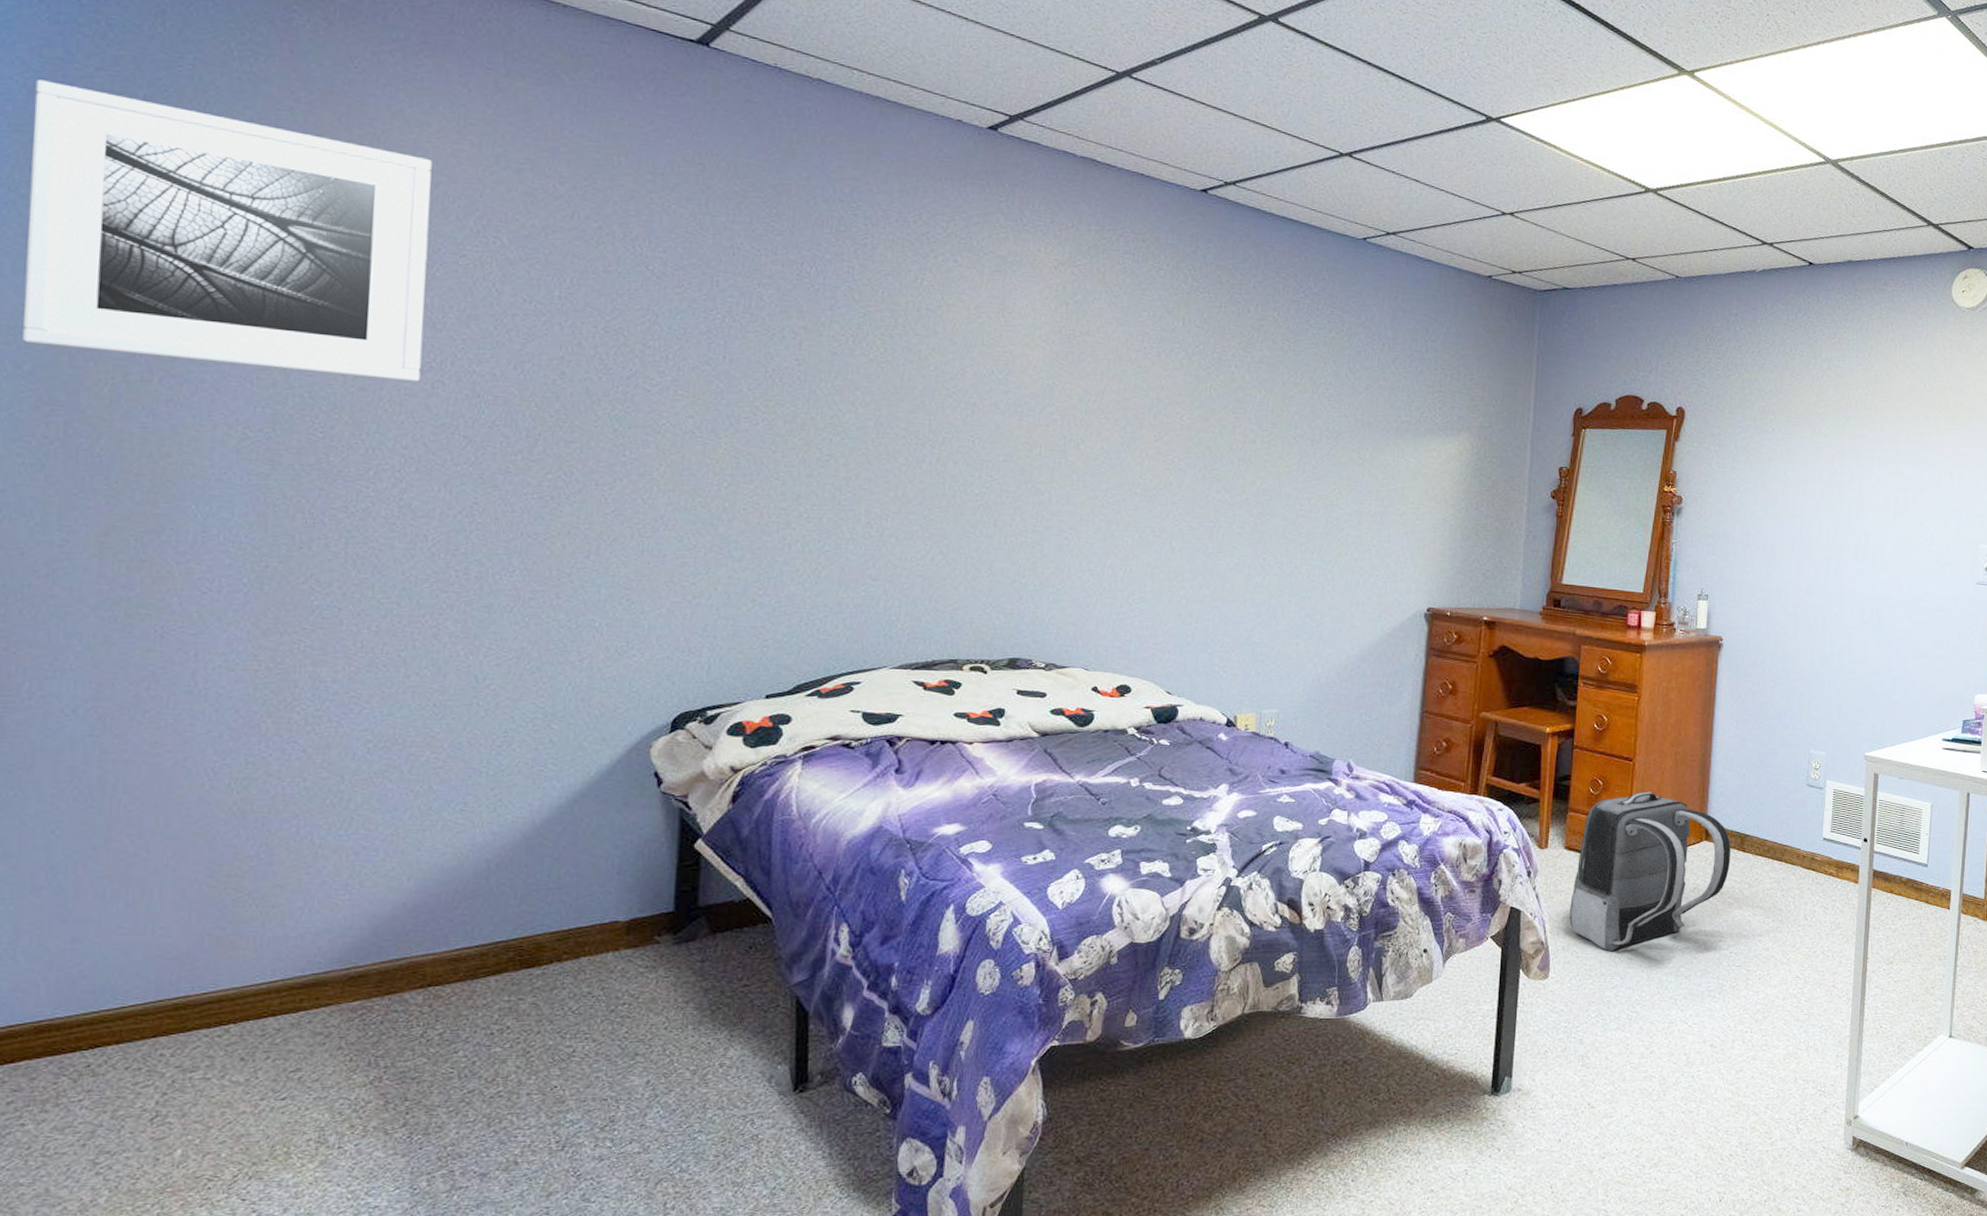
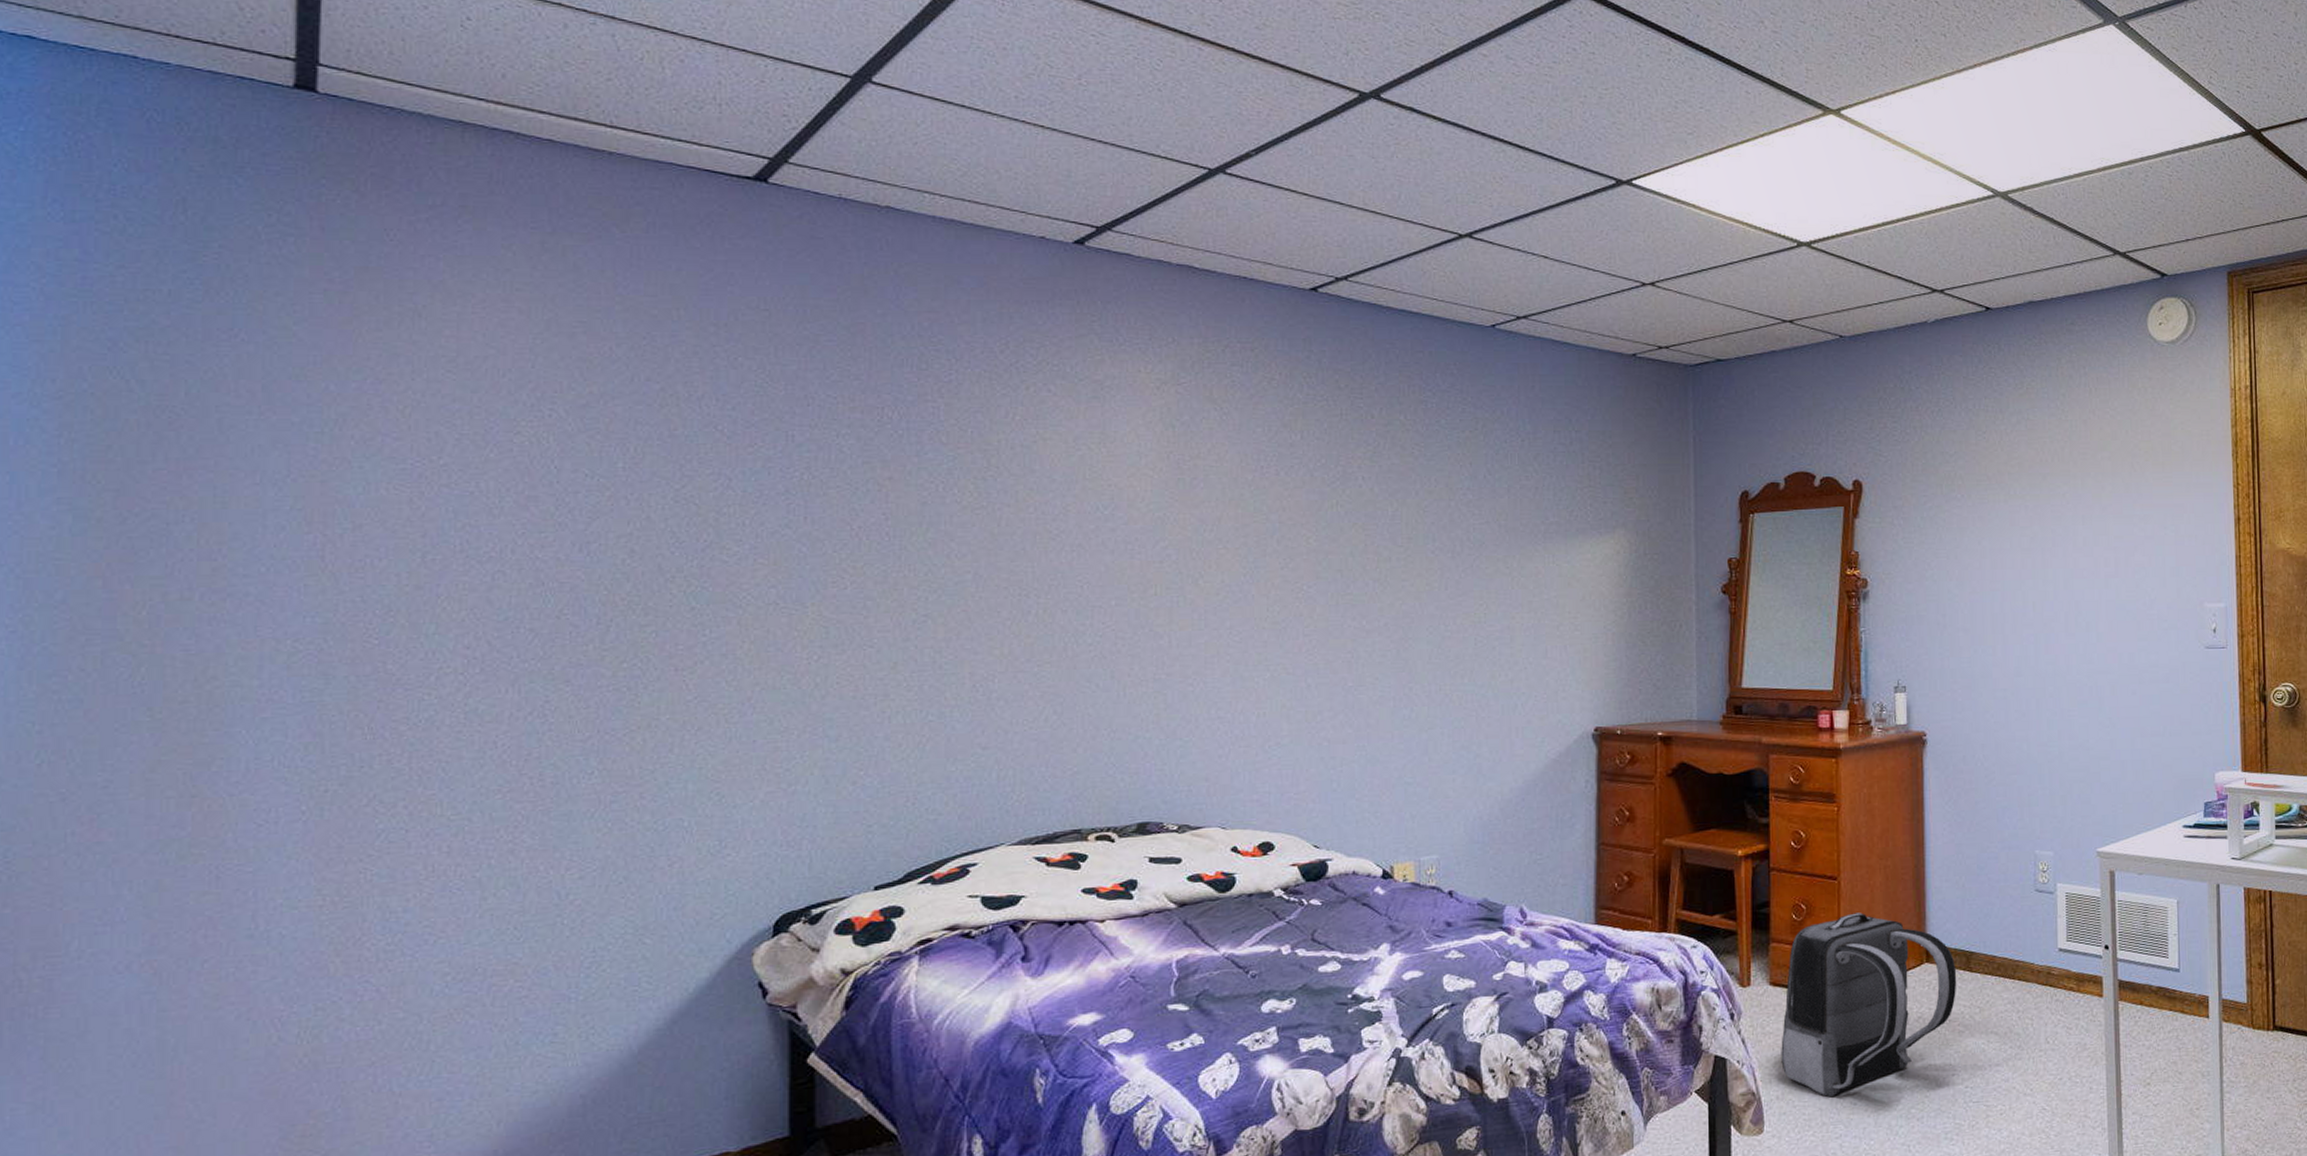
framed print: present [22,79,432,382] -> none [51,284,480,575]

